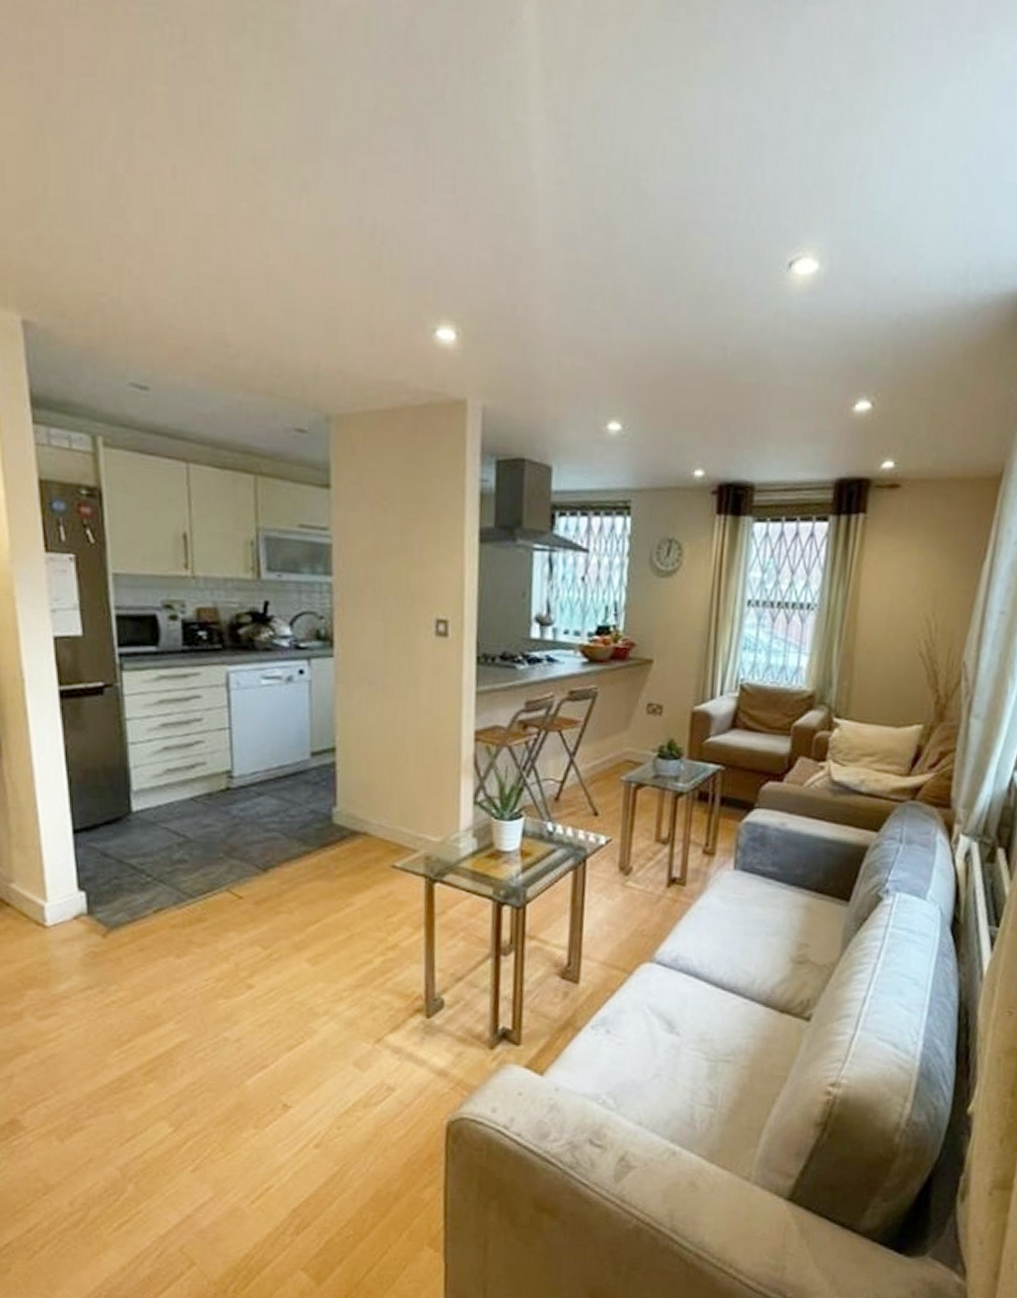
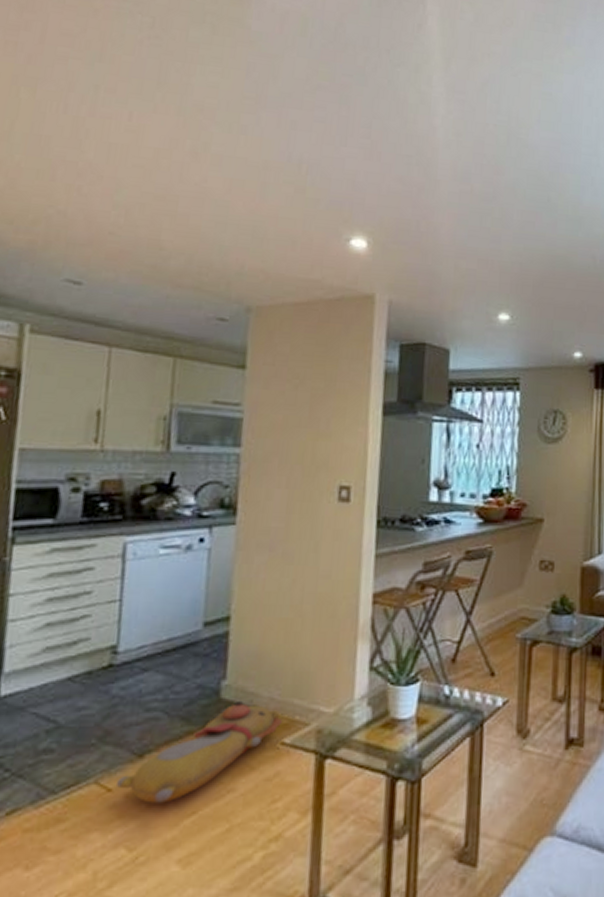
dog bed: none [245,827,393,911] -> present [115,701,284,803]

